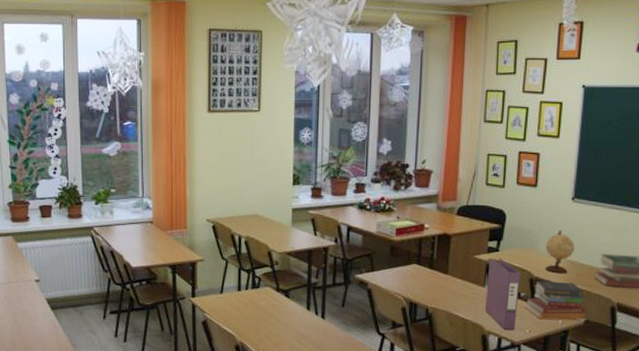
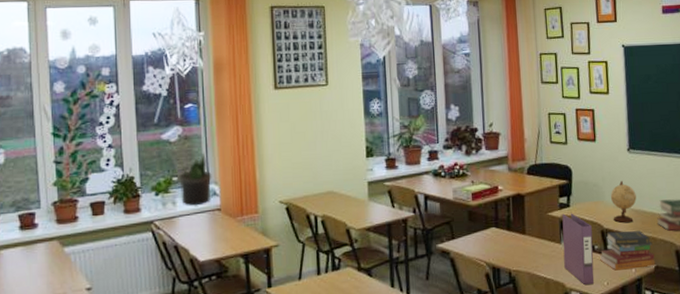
planter: none [117,167,146,216] -> present [178,151,212,205]

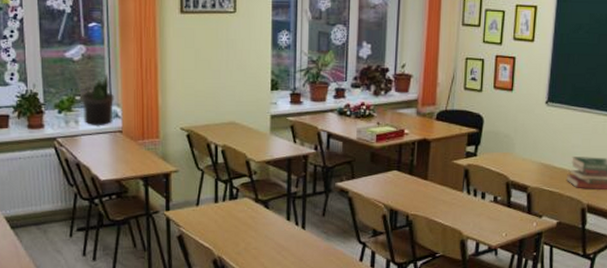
binder: present [562,213,594,285] -> none [464,162,497,234]
books: present [599,231,655,271] -> none [501,184,559,223]
globe: present [610,180,637,223] -> none [520,133,548,177]

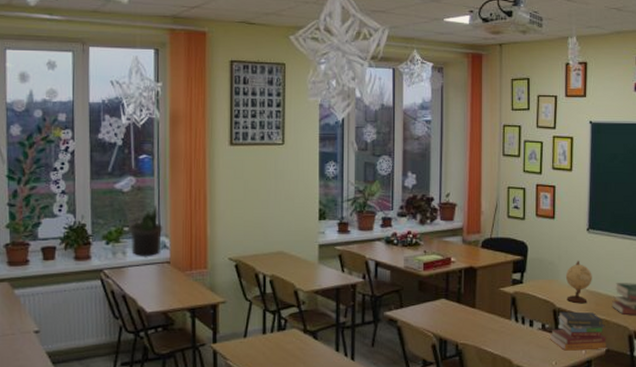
books: none [501,184,559,223] -> present [550,311,606,351]
globe: none [520,133,548,177] -> present [565,260,592,304]

